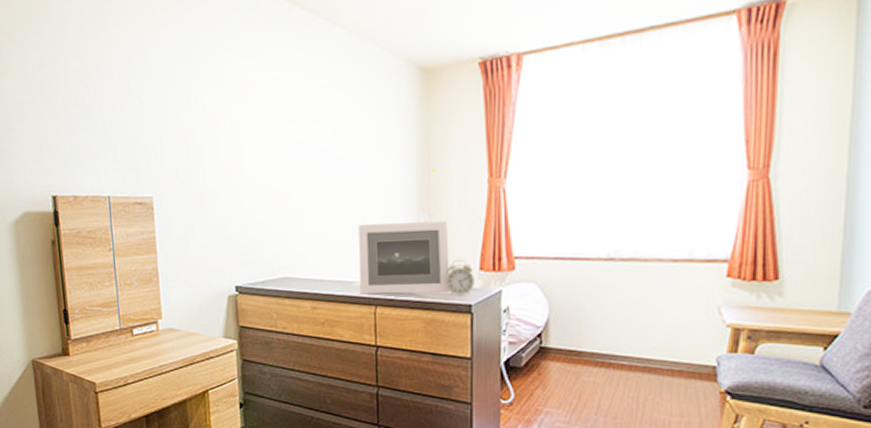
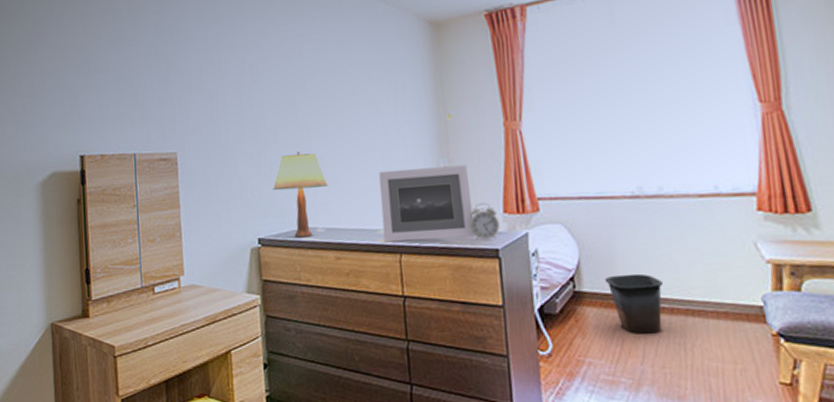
table lamp: none [251,201,307,287] -> present [273,152,328,238]
waste bin: none [570,332,626,388] -> present [604,273,664,334]

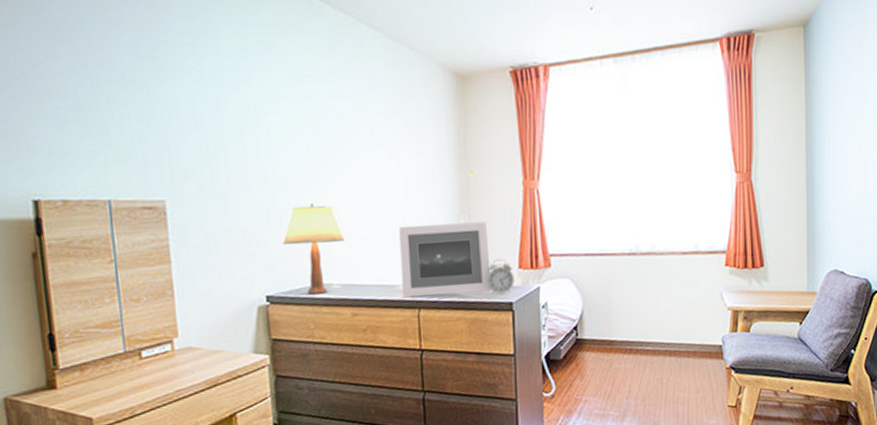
waste bin: present [604,273,664,334] -> none [602,321,650,374]

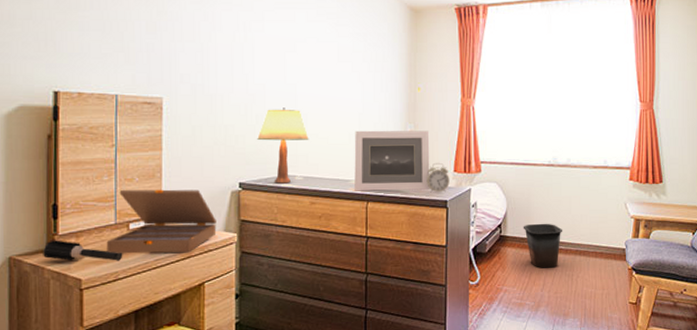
hairbrush: none [42,374,138,399] -> present [42,240,123,262]
jewelry box: none [116,307,245,387] -> present [106,189,217,254]
waste bin: none [602,321,650,374] -> present [523,223,563,268]

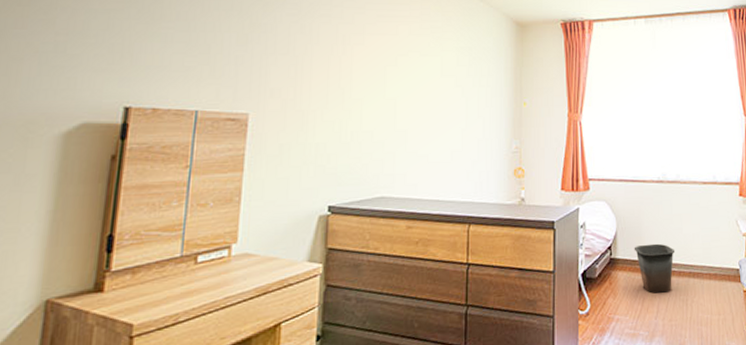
hairbrush: present [42,240,123,262] -> none [87,277,187,303]
jewelry box: present [106,189,217,254] -> none [167,215,300,292]
table lamp: present [257,107,309,184] -> none [351,123,408,206]
picture frame: present [354,130,430,192] -> none [456,147,536,213]
alarm clock: present [426,162,450,193] -> none [532,180,557,213]

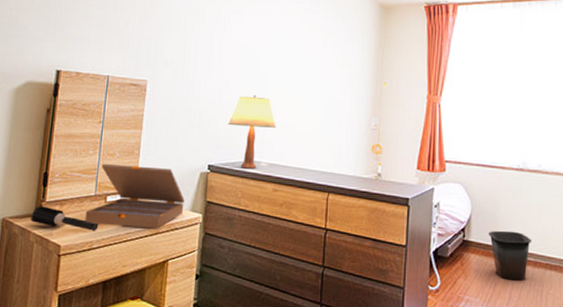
hairbrush: none [87,277,187,303] -> present [30,206,99,232]
jewelry box: none [167,215,300,292] -> present [85,163,185,229]
table lamp: none [351,123,408,206] -> present [228,95,276,169]

